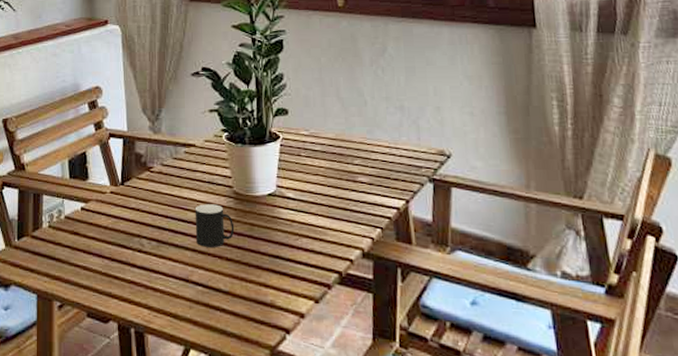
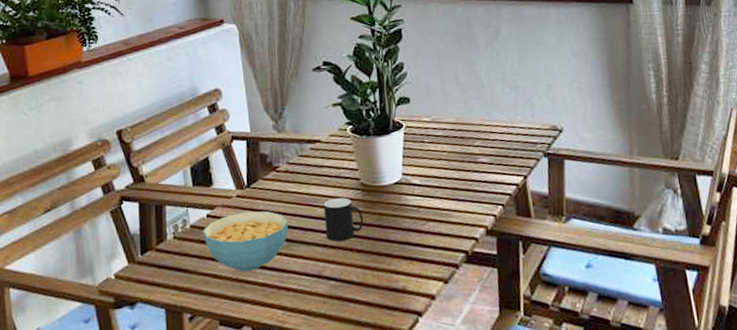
cereal bowl: none [76,208,160,267] -> present [203,211,289,271]

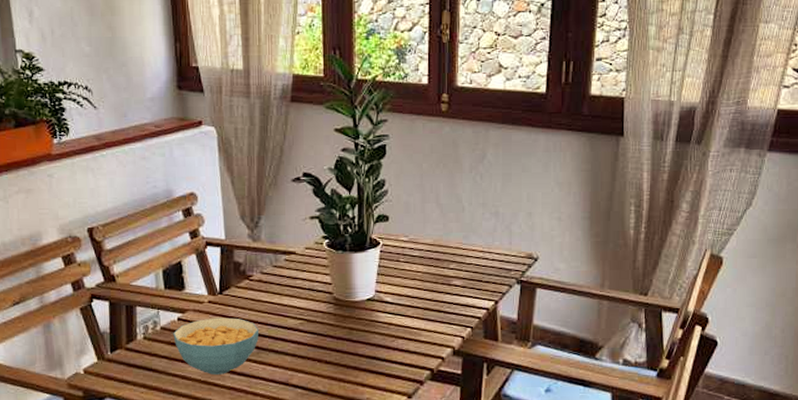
cup: present [323,198,364,242] -> none [295,310,334,352]

